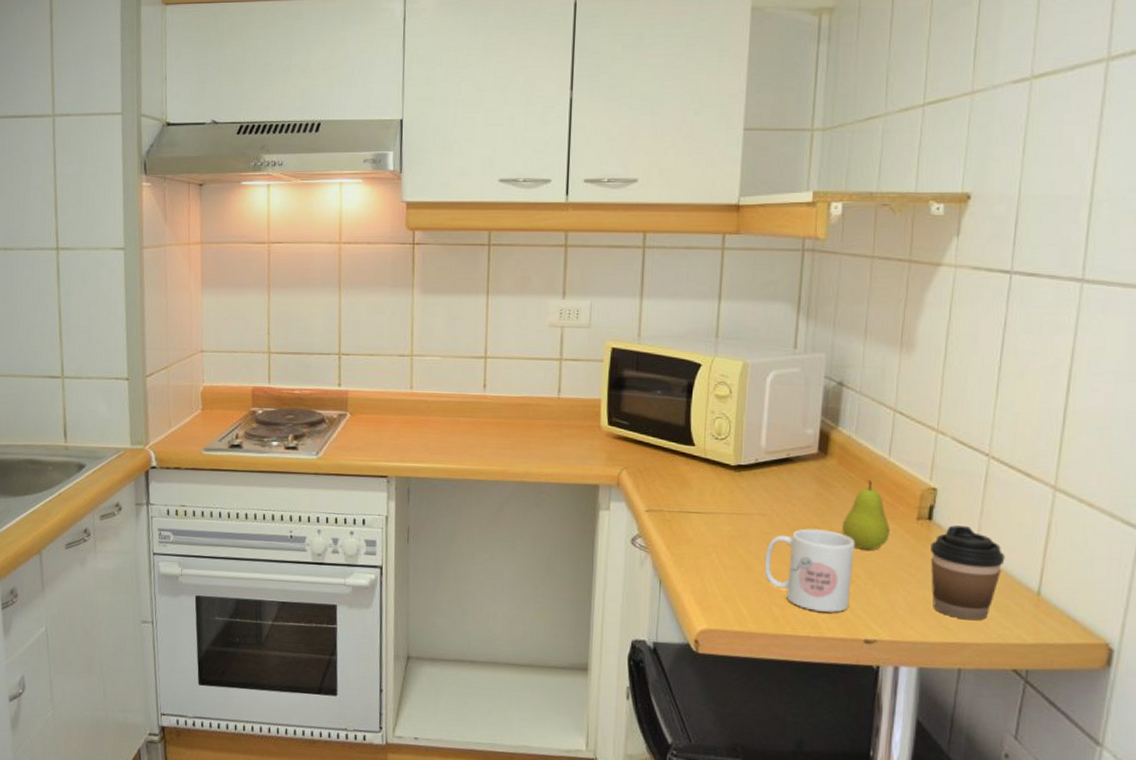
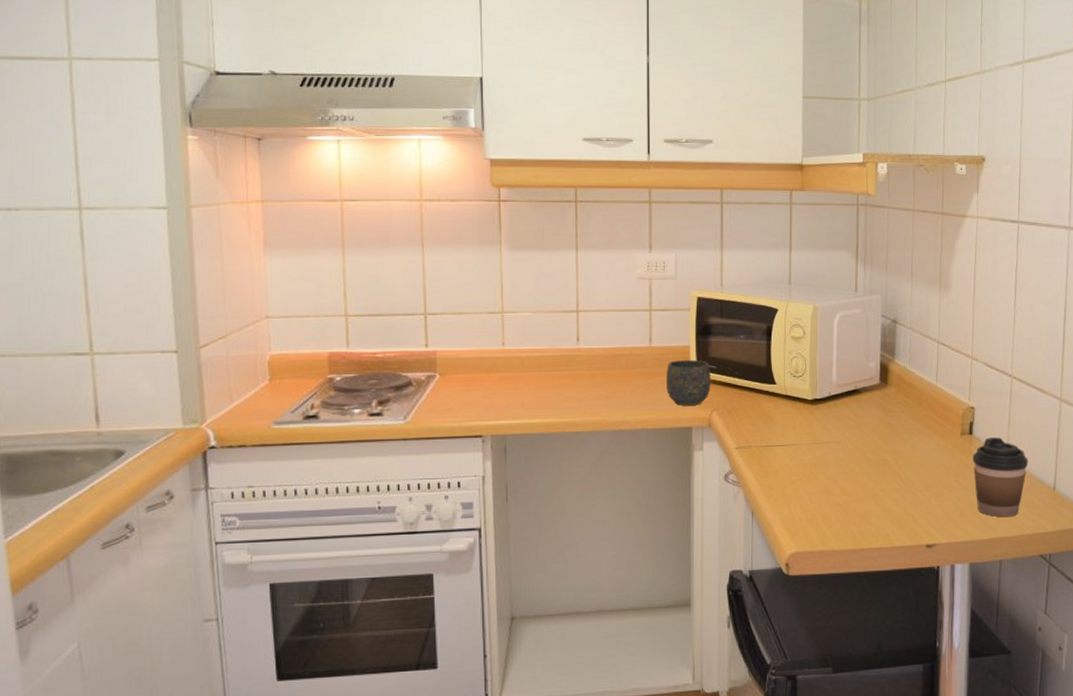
mug: none [573,413,622,462] -> present [665,360,711,406]
mug: present [764,528,855,613] -> none [841,451,914,524]
fruit: present [842,480,890,550] -> none [903,404,941,466]

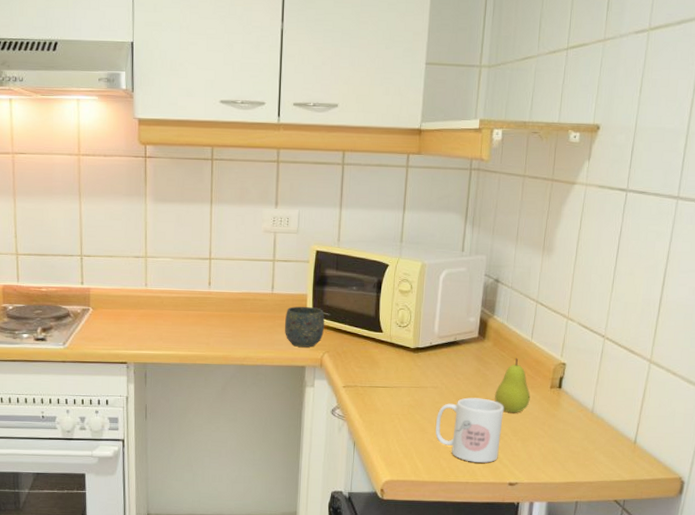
mug: none [841,451,914,524] -> present [435,397,504,463]
fruit: none [903,404,941,466] -> present [495,357,531,413]
coffee cup: present [973,437,1029,518] -> none [559,392,613,465]

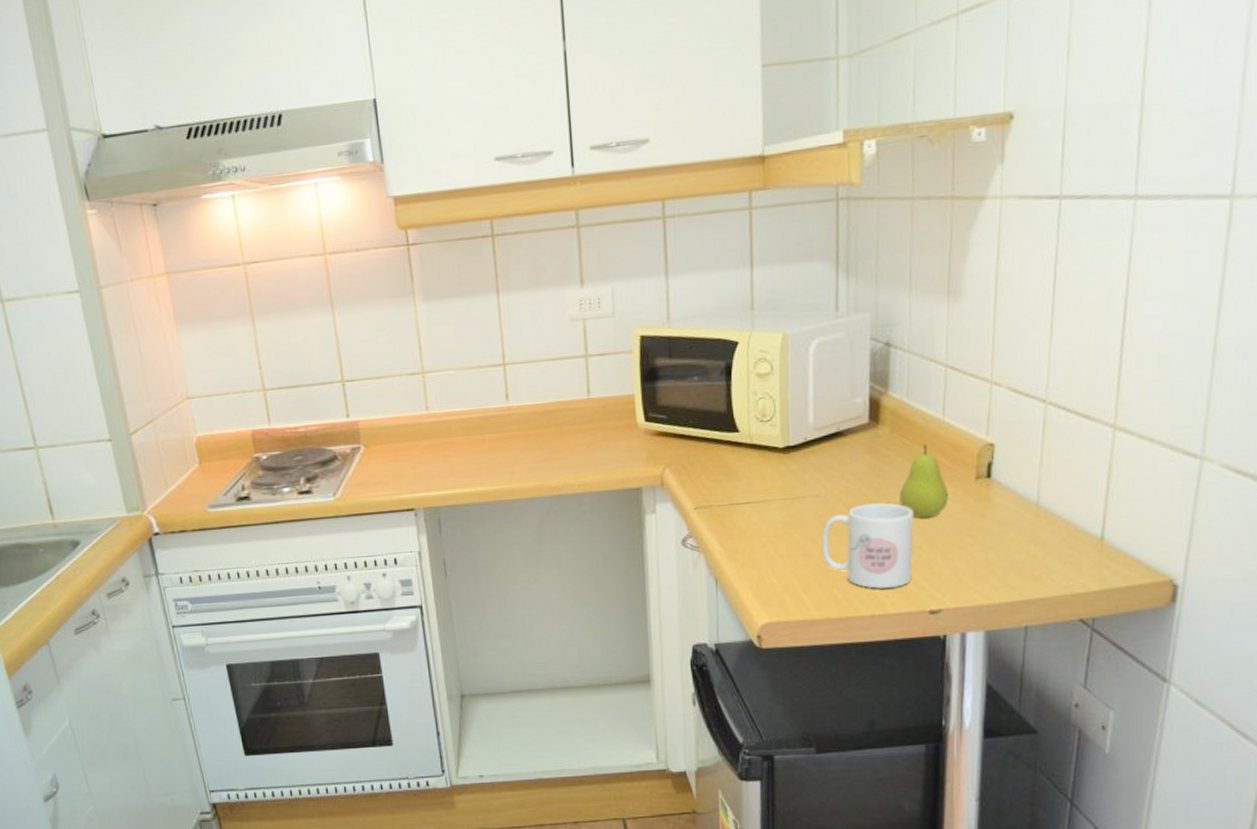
mug: present [284,306,325,347] -> none [608,410,661,464]

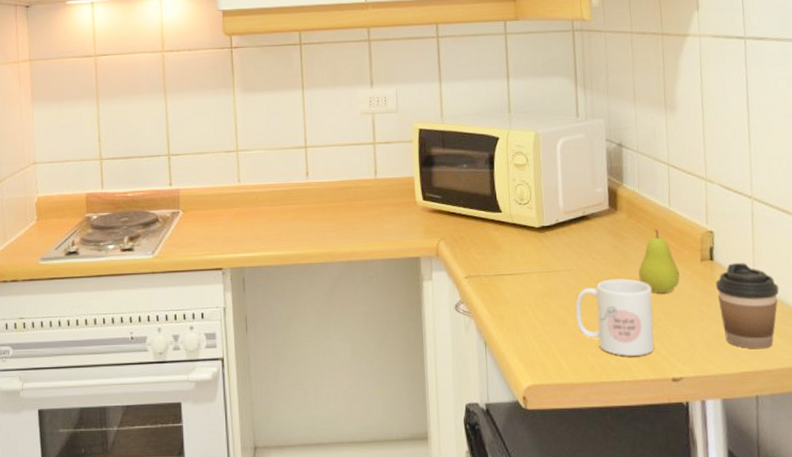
coffee cup: none [991,479,1067,576] -> present [716,263,780,349]

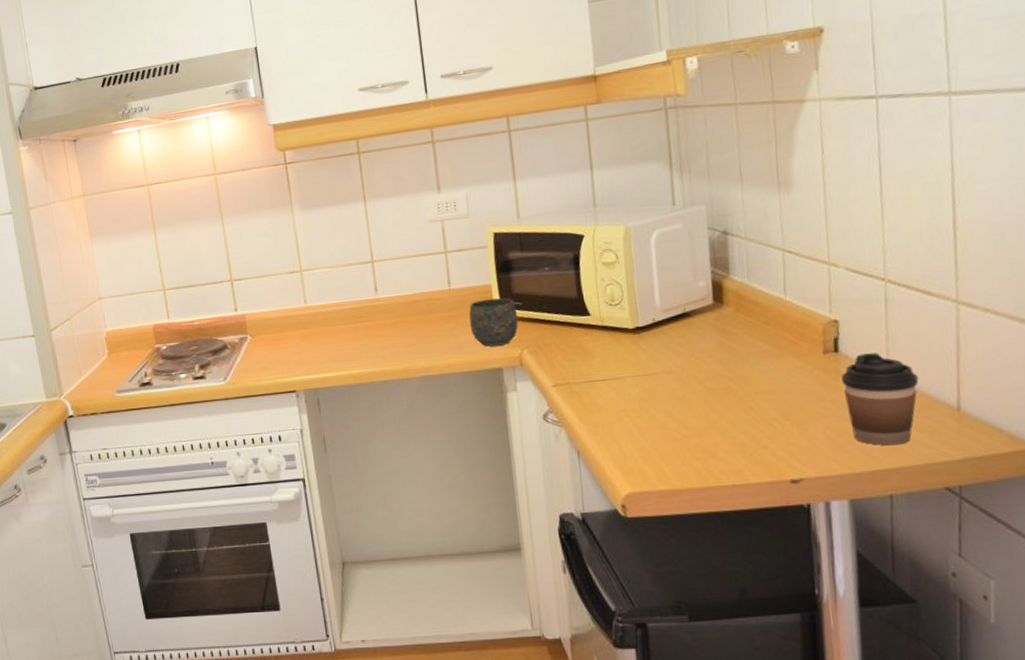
mug: none [392,190,437,236] -> present [469,298,518,347]
mug: present [575,278,655,356] -> none [677,377,770,459]
fruit: present [638,229,680,294] -> none [749,322,799,392]

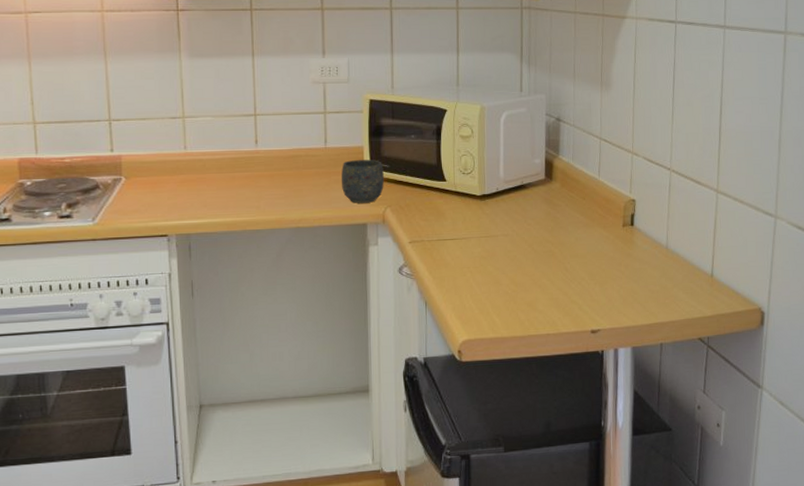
coffee cup: present [841,353,919,446] -> none [634,228,687,304]

